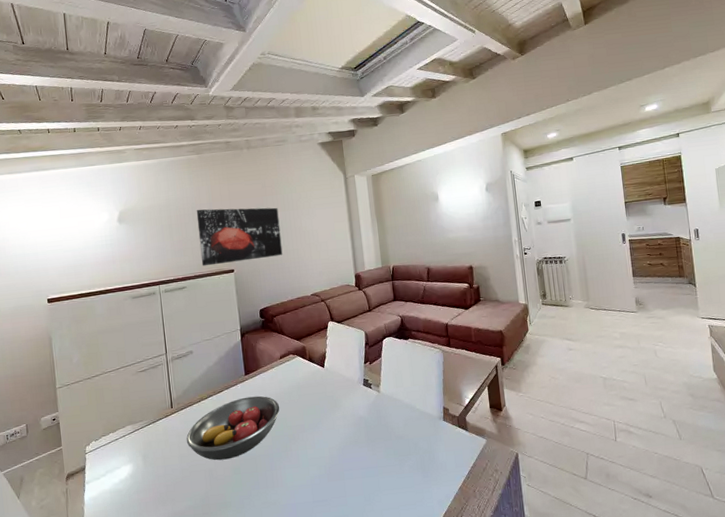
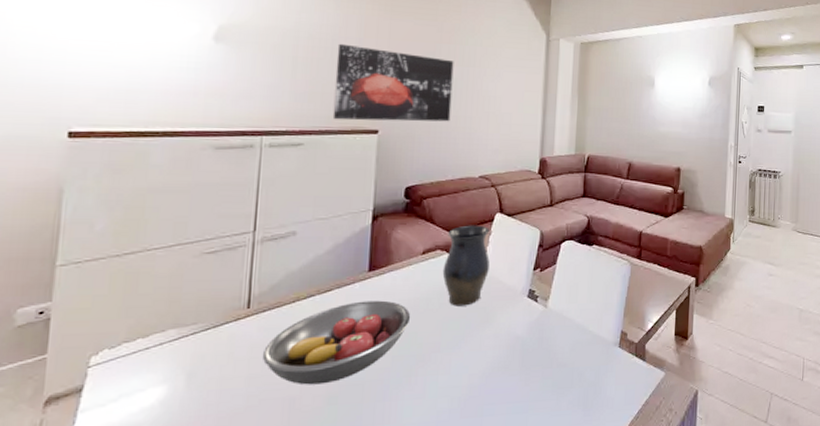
vase: none [295,332,331,397] -> present [442,225,490,306]

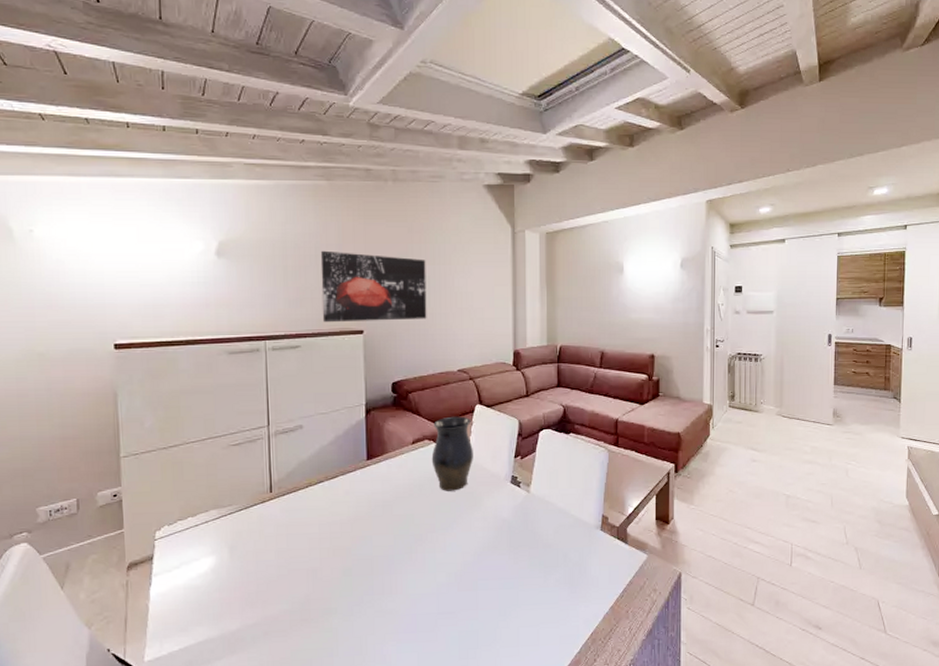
fruit bowl: present [263,300,411,385] -> none [287,486,407,559]

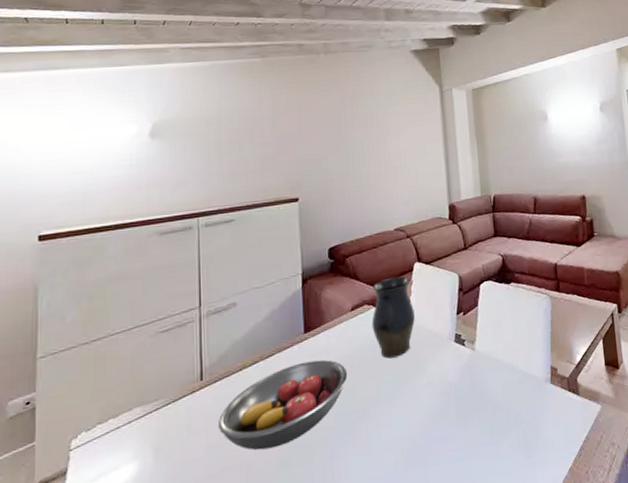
fruit bowl: none [287,486,407,559] -> present [219,359,348,450]
wall art: present [320,250,427,323] -> none [255,123,362,194]

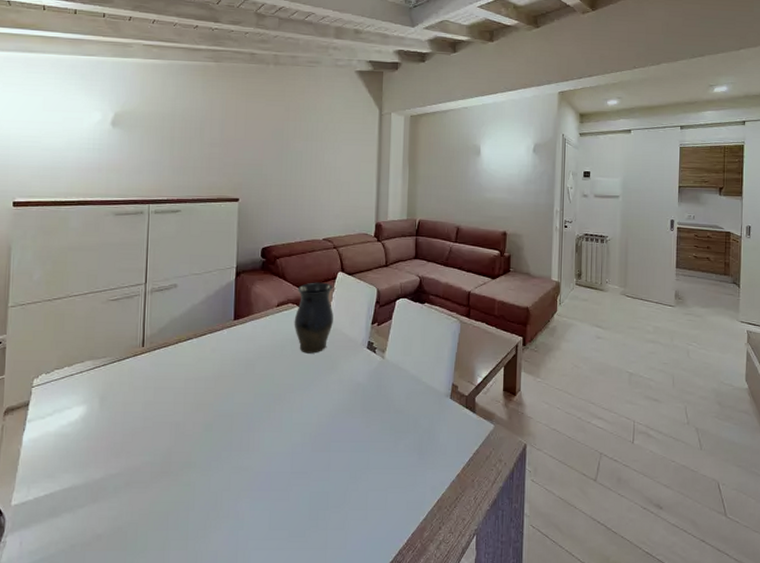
fruit bowl: present [219,359,348,450] -> none [155,345,269,413]

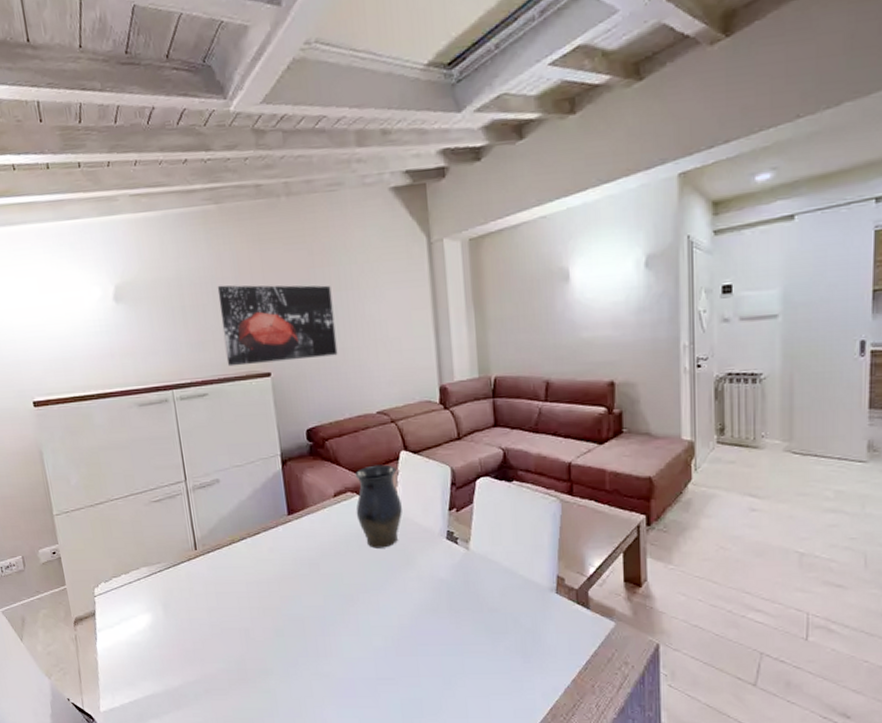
wall art: none [202,124,300,191] -> present [217,285,338,367]

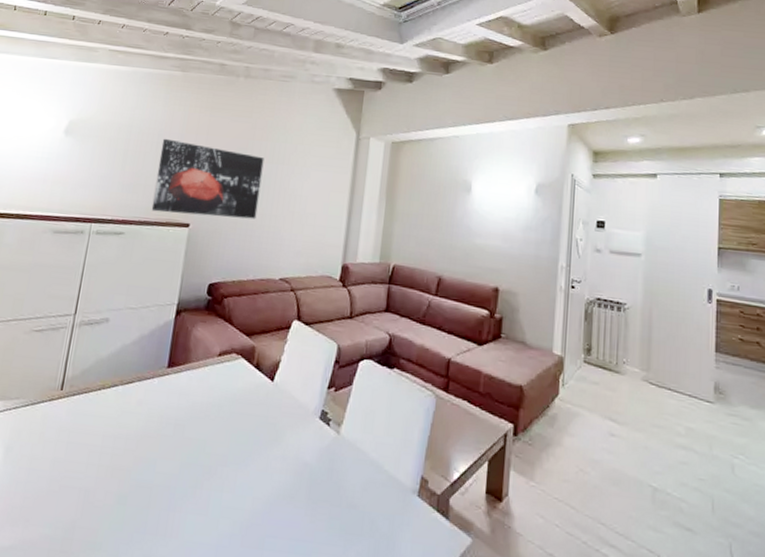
vase: present [355,464,402,548] -> none [235,330,286,419]

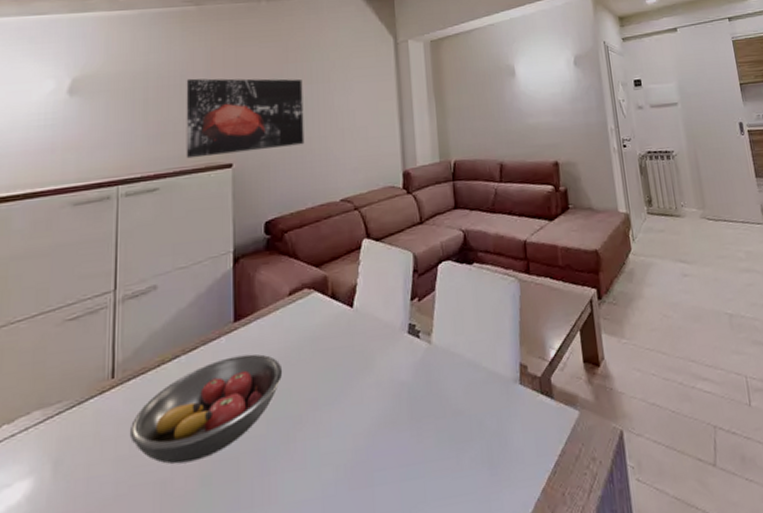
fruit bowl: none [67,397,202,481] -> present [131,353,283,464]

